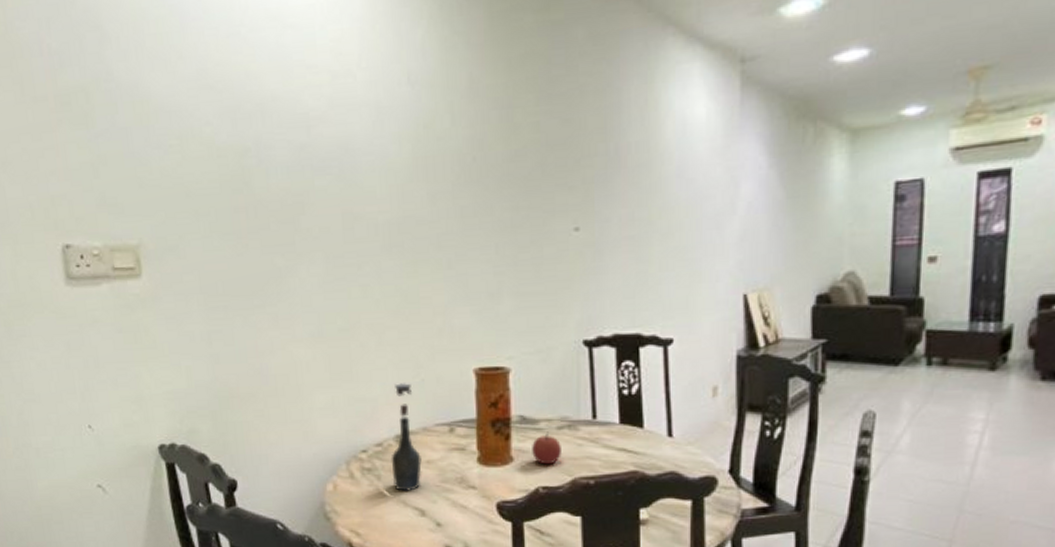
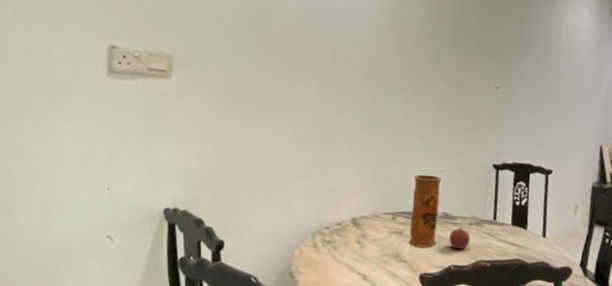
bottle: present [391,383,422,491] -> none [345,180,369,261]

